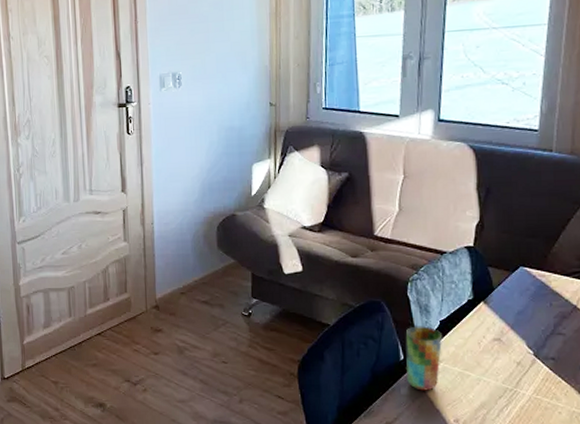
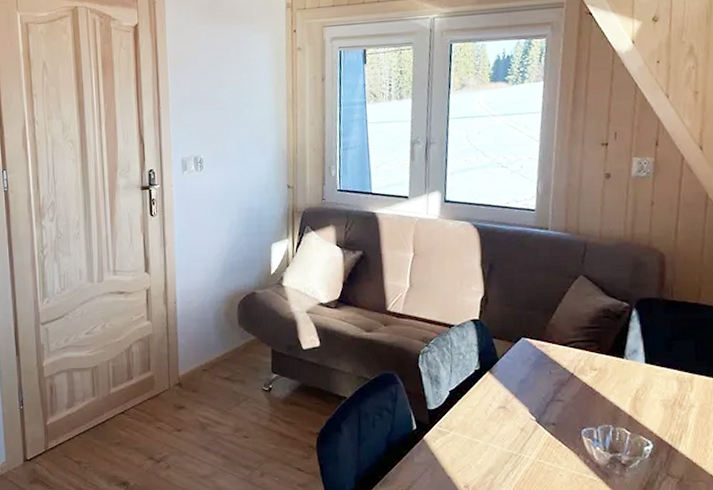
cup: present [405,326,442,391] -> none [418,396,452,459]

